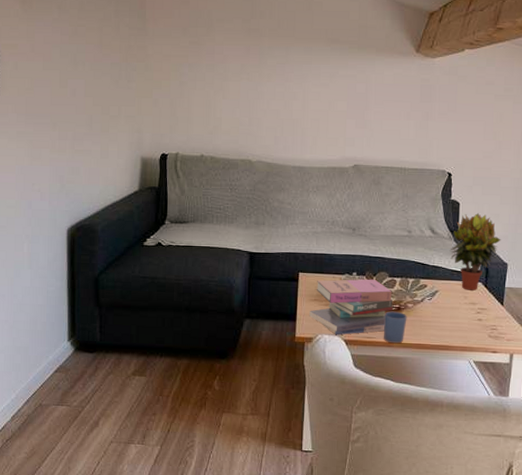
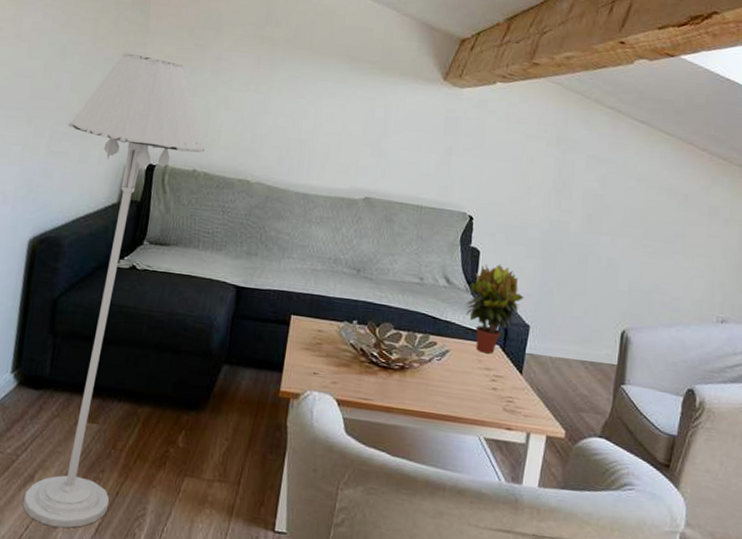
floor lamp: none [87,56,209,462] -> present [22,52,205,529]
books: present [309,279,393,336] -> none [298,326,397,394]
mug: present [384,311,407,344] -> none [382,369,412,410]

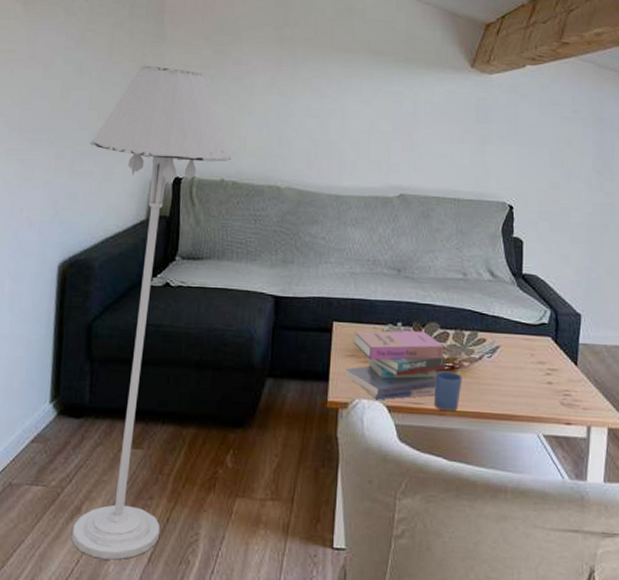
books: none [298,326,397,394] -> present [345,330,445,400]
mug: none [382,369,412,410] -> present [434,370,463,412]
potted plant: present [465,264,524,354] -> none [512,253,573,347]

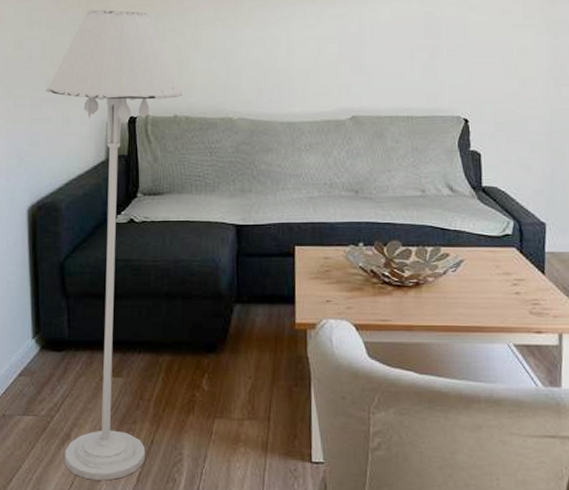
books: present [345,330,445,400] -> none [310,249,410,319]
mug: present [434,370,463,412] -> none [400,287,428,327]

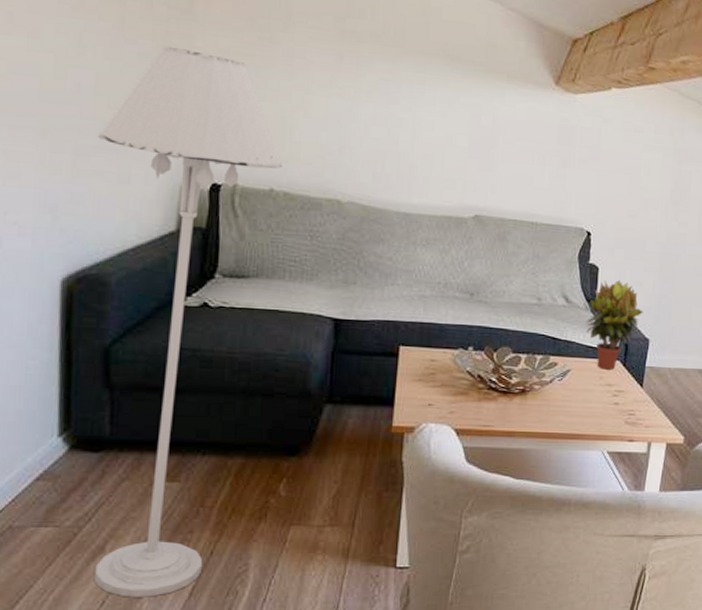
potted plant: none [473,165,535,258] -> present [585,280,643,370]

